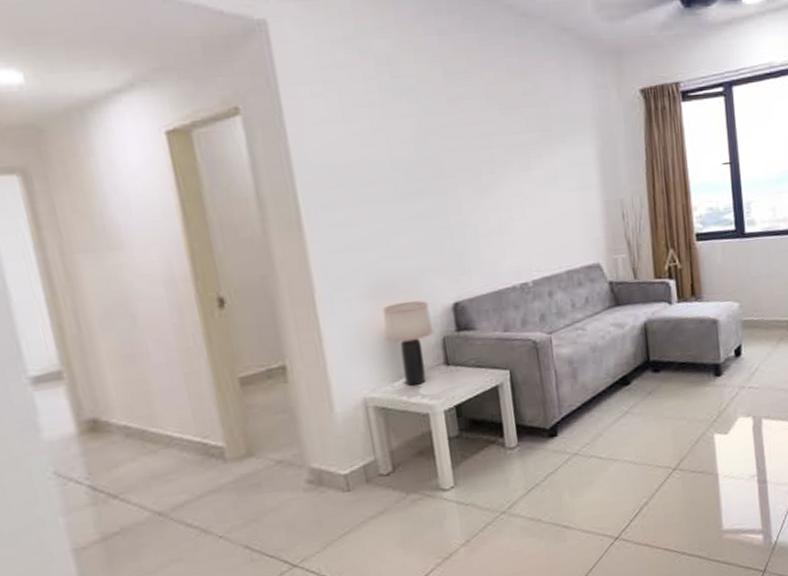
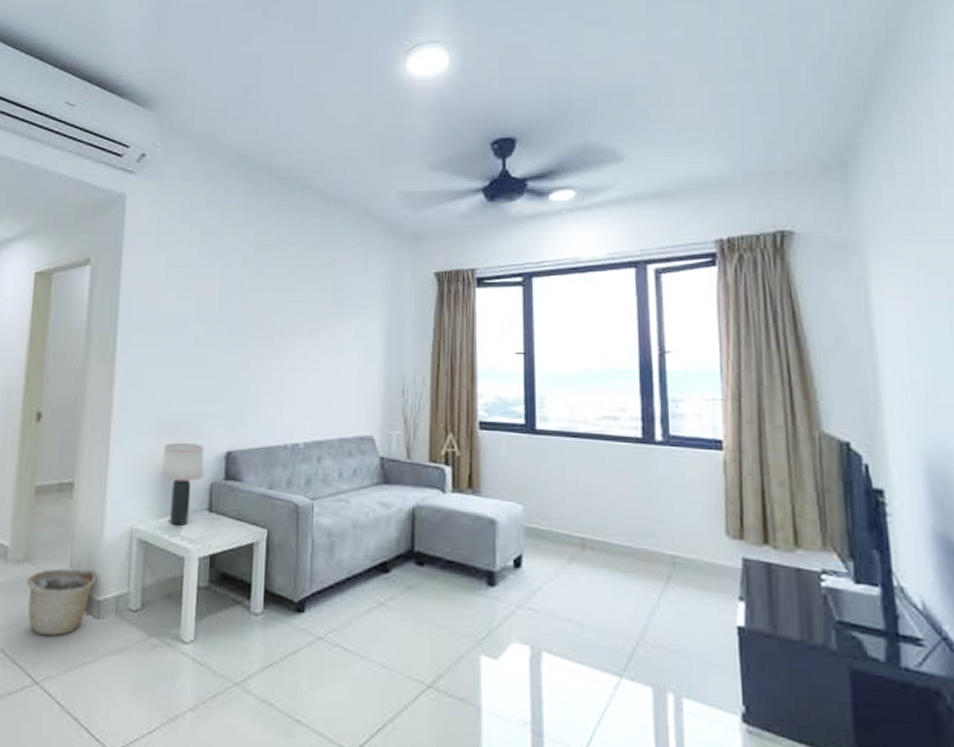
basket: none [256,448,337,522] -> present [27,568,96,636]

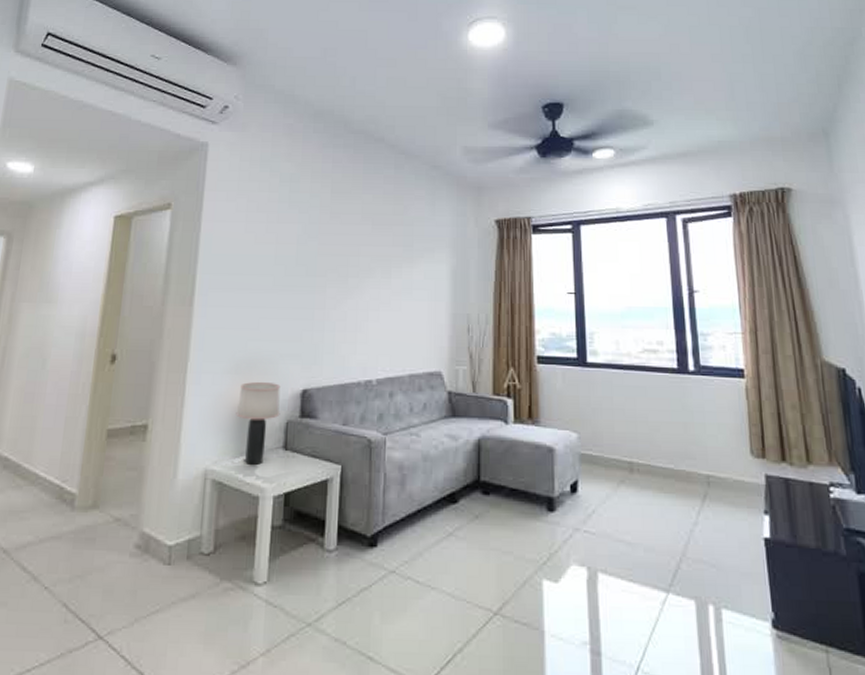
basket: present [27,568,96,636] -> none [94,514,168,586]

